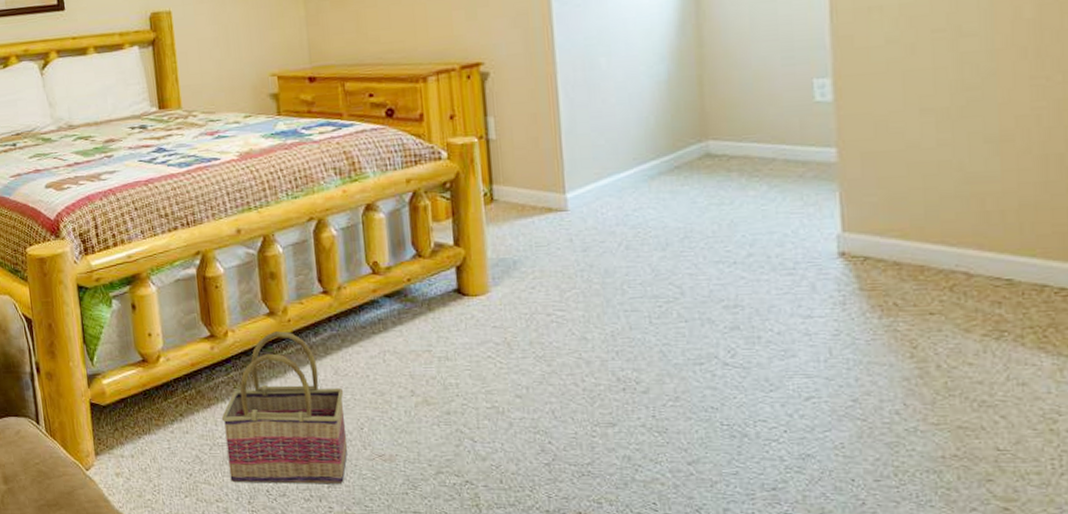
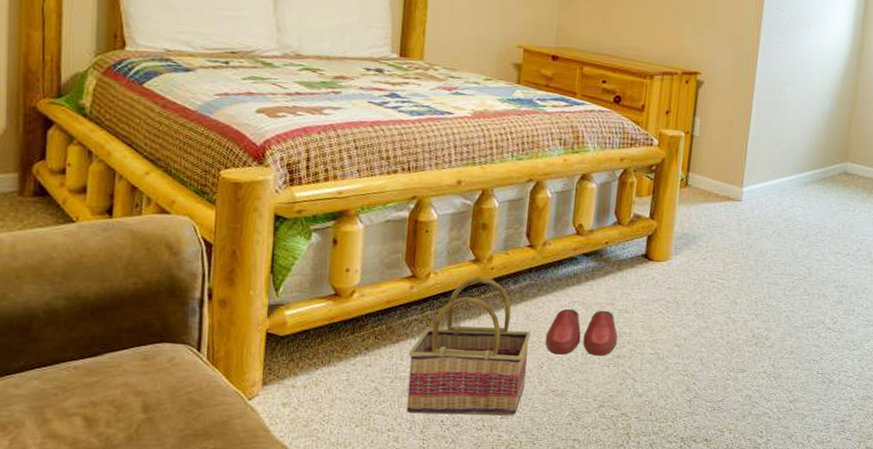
slippers: none [359,359,443,413] -> present [545,308,618,356]

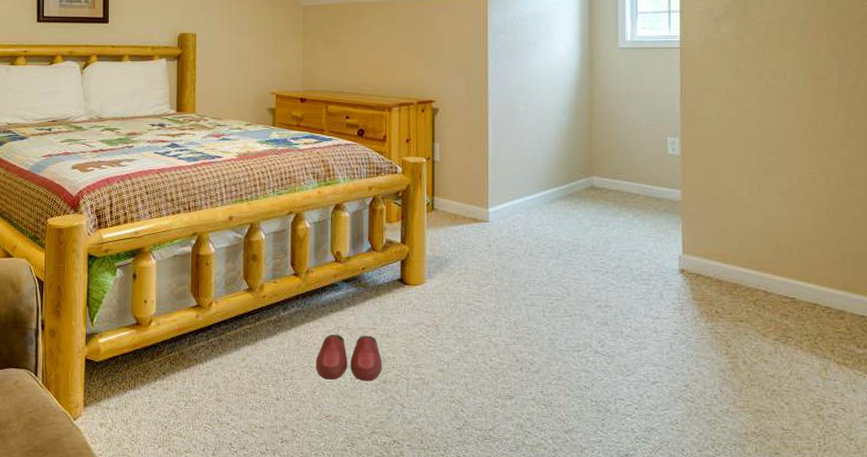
basket: present [406,277,531,415] -> none [198,305,303,439]

